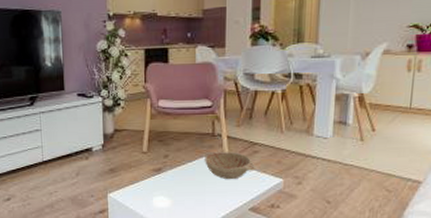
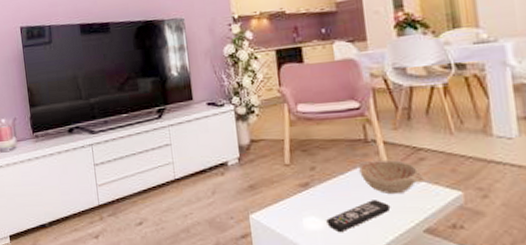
remote control: none [173,184,226,210] -> present [326,200,391,233]

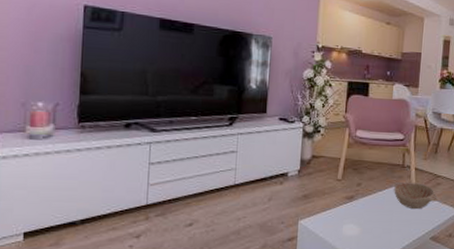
remote control: present [326,200,391,233] -> none [361,213,411,238]

